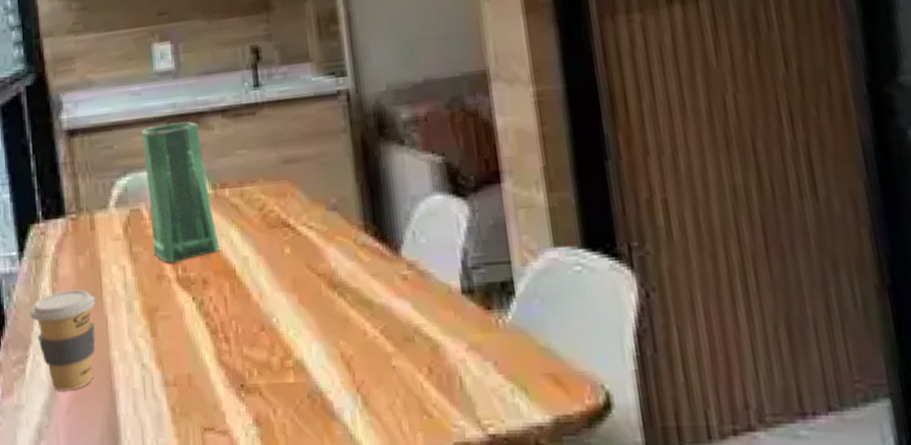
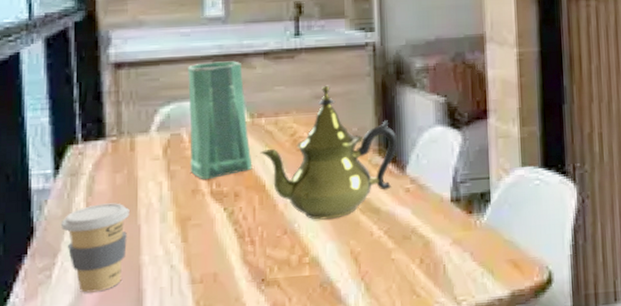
teapot: none [226,146,389,314] -> present [260,85,398,220]

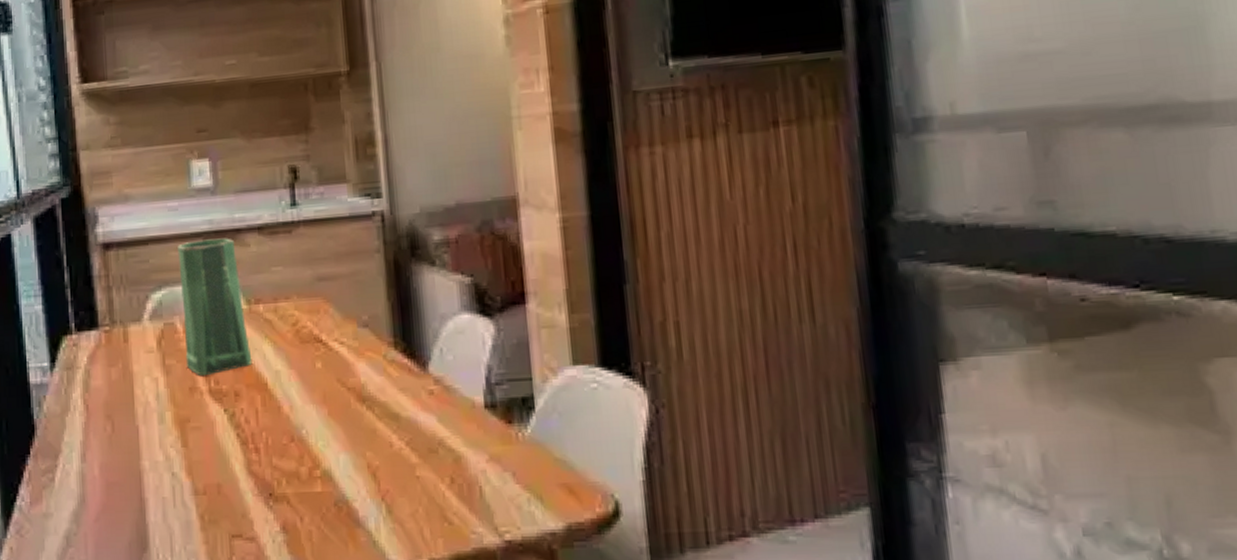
coffee cup: present [60,203,130,293] -> none [60,400,127,500]
teapot: present [260,85,398,220] -> none [260,264,417,426]

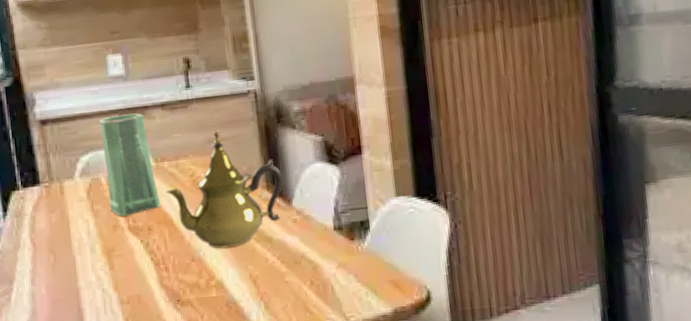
teapot: none [260,264,417,426] -> present [166,130,284,249]

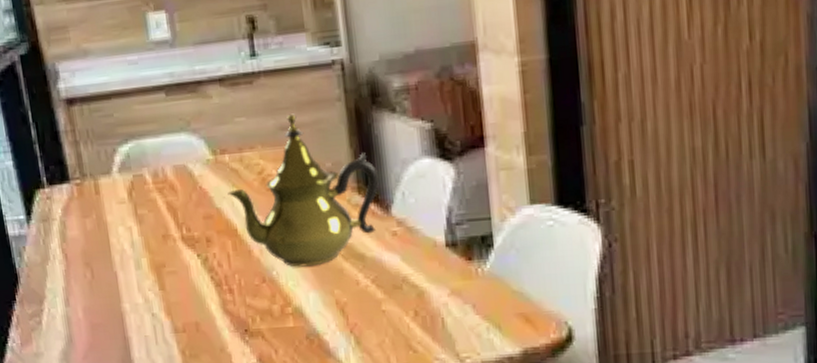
vase: present [99,113,161,216] -> none [140,90,222,224]

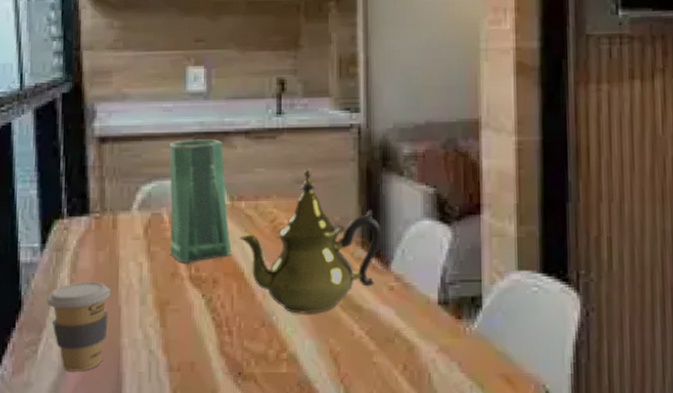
coffee cup: none [41,249,107,340] -> present [46,281,111,372]
vase: none [140,90,222,224] -> present [169,139,231,262]

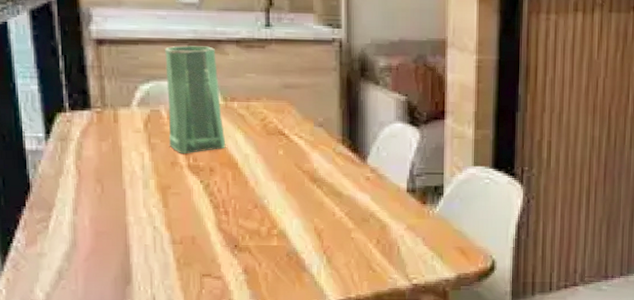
coffee cup: present [46,281,111,372] -> none [54,168,115,244]
teapot: present [239,169,383,314] -> none [233,76,361,198]

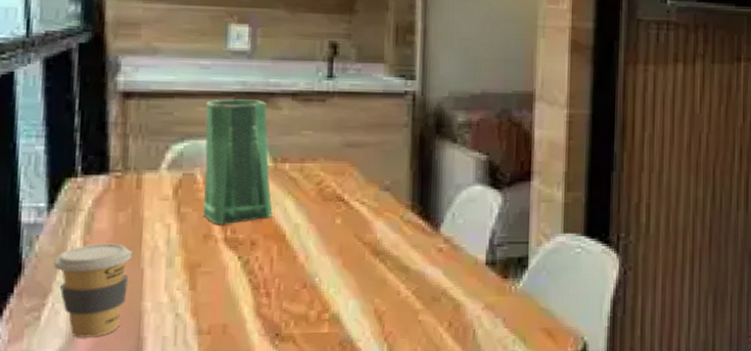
coffee cup: none [54,168,115,244] -> present [53,243,132,338]

